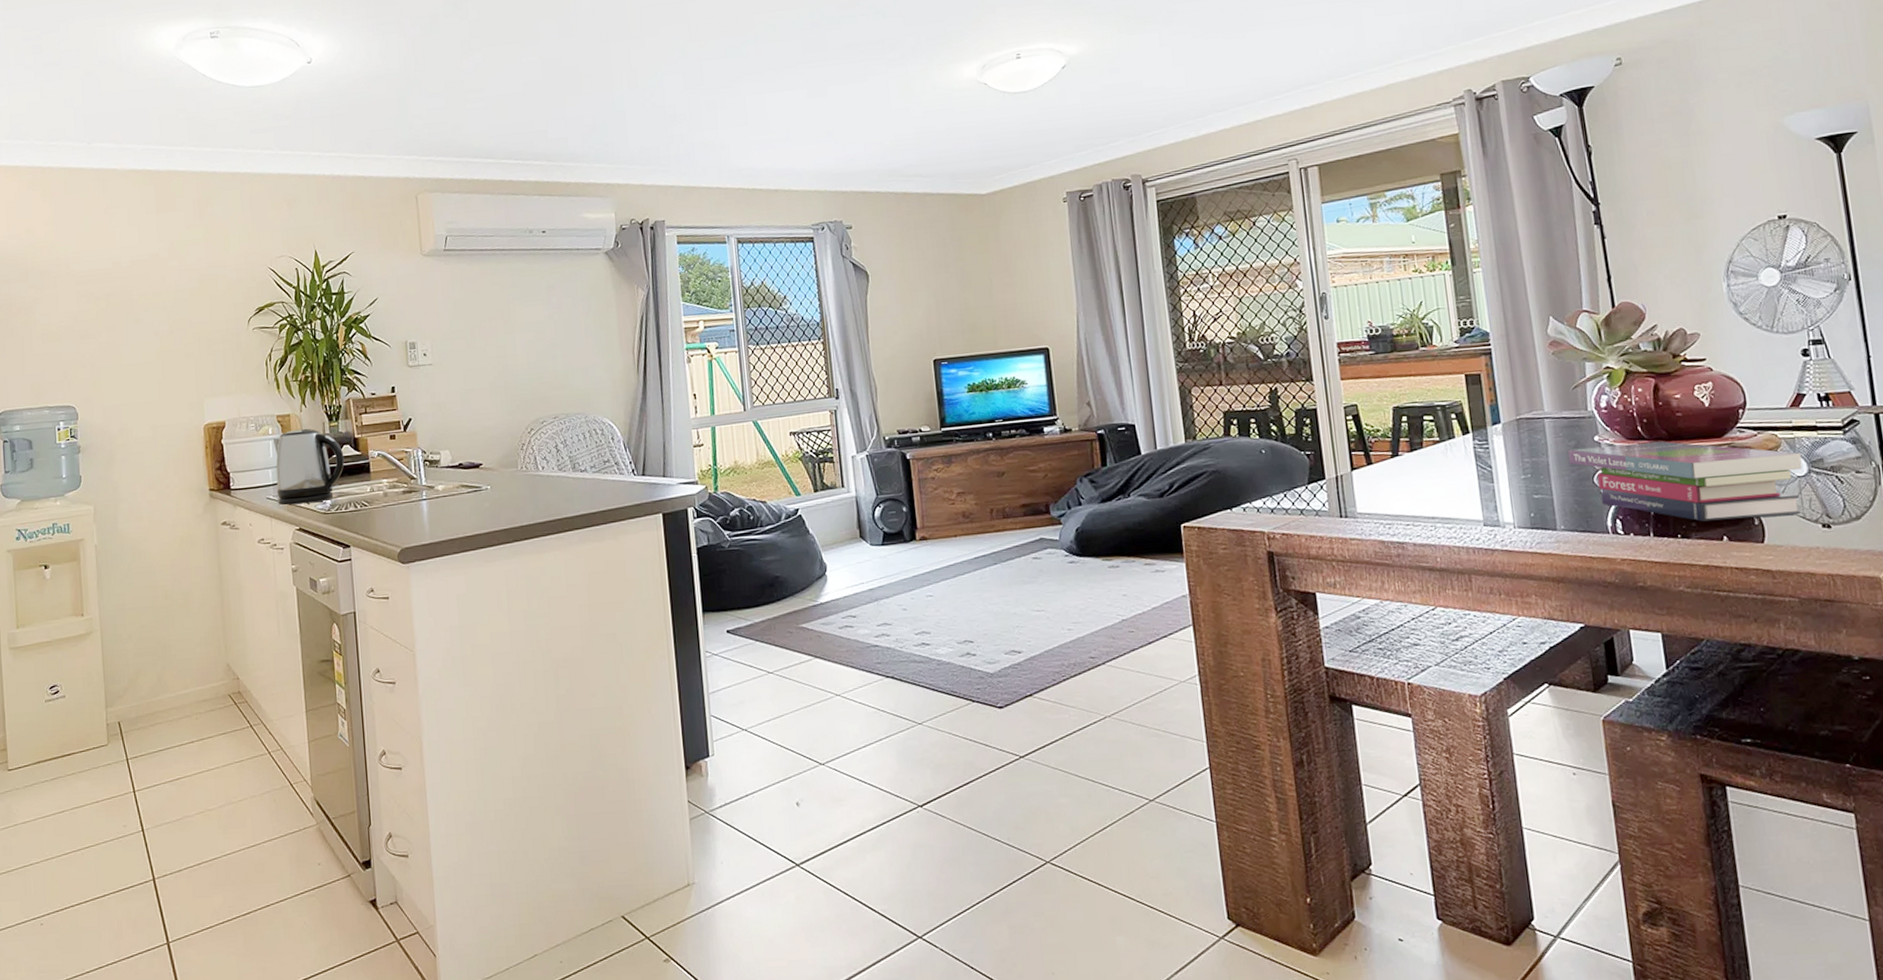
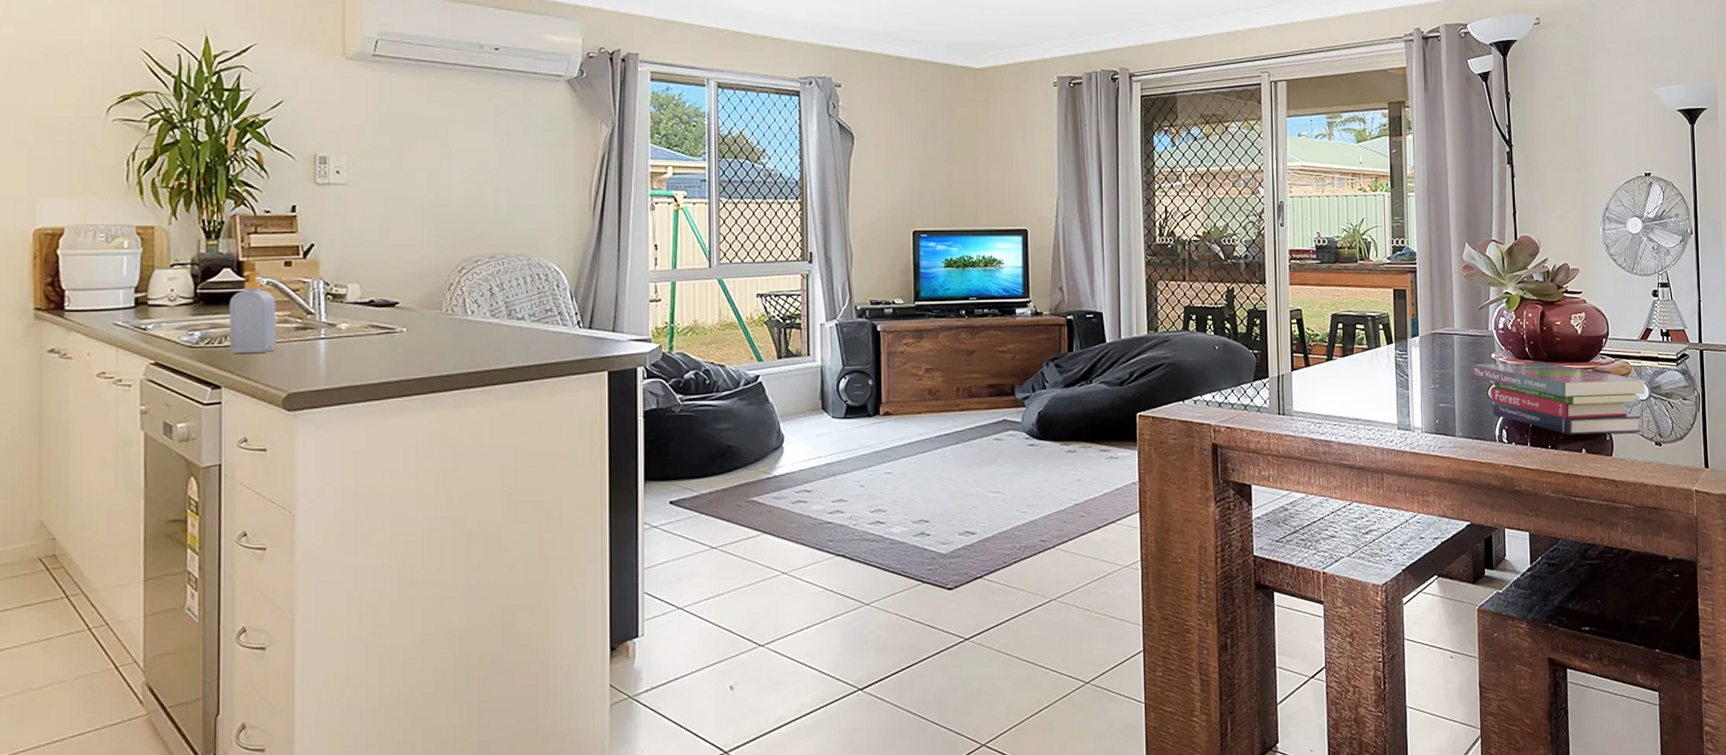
kettle: present [272,428,345,506] -> none [128,244,223,334]
soap bottle: none [350,446,389,517] -> present [229,271,276,354]

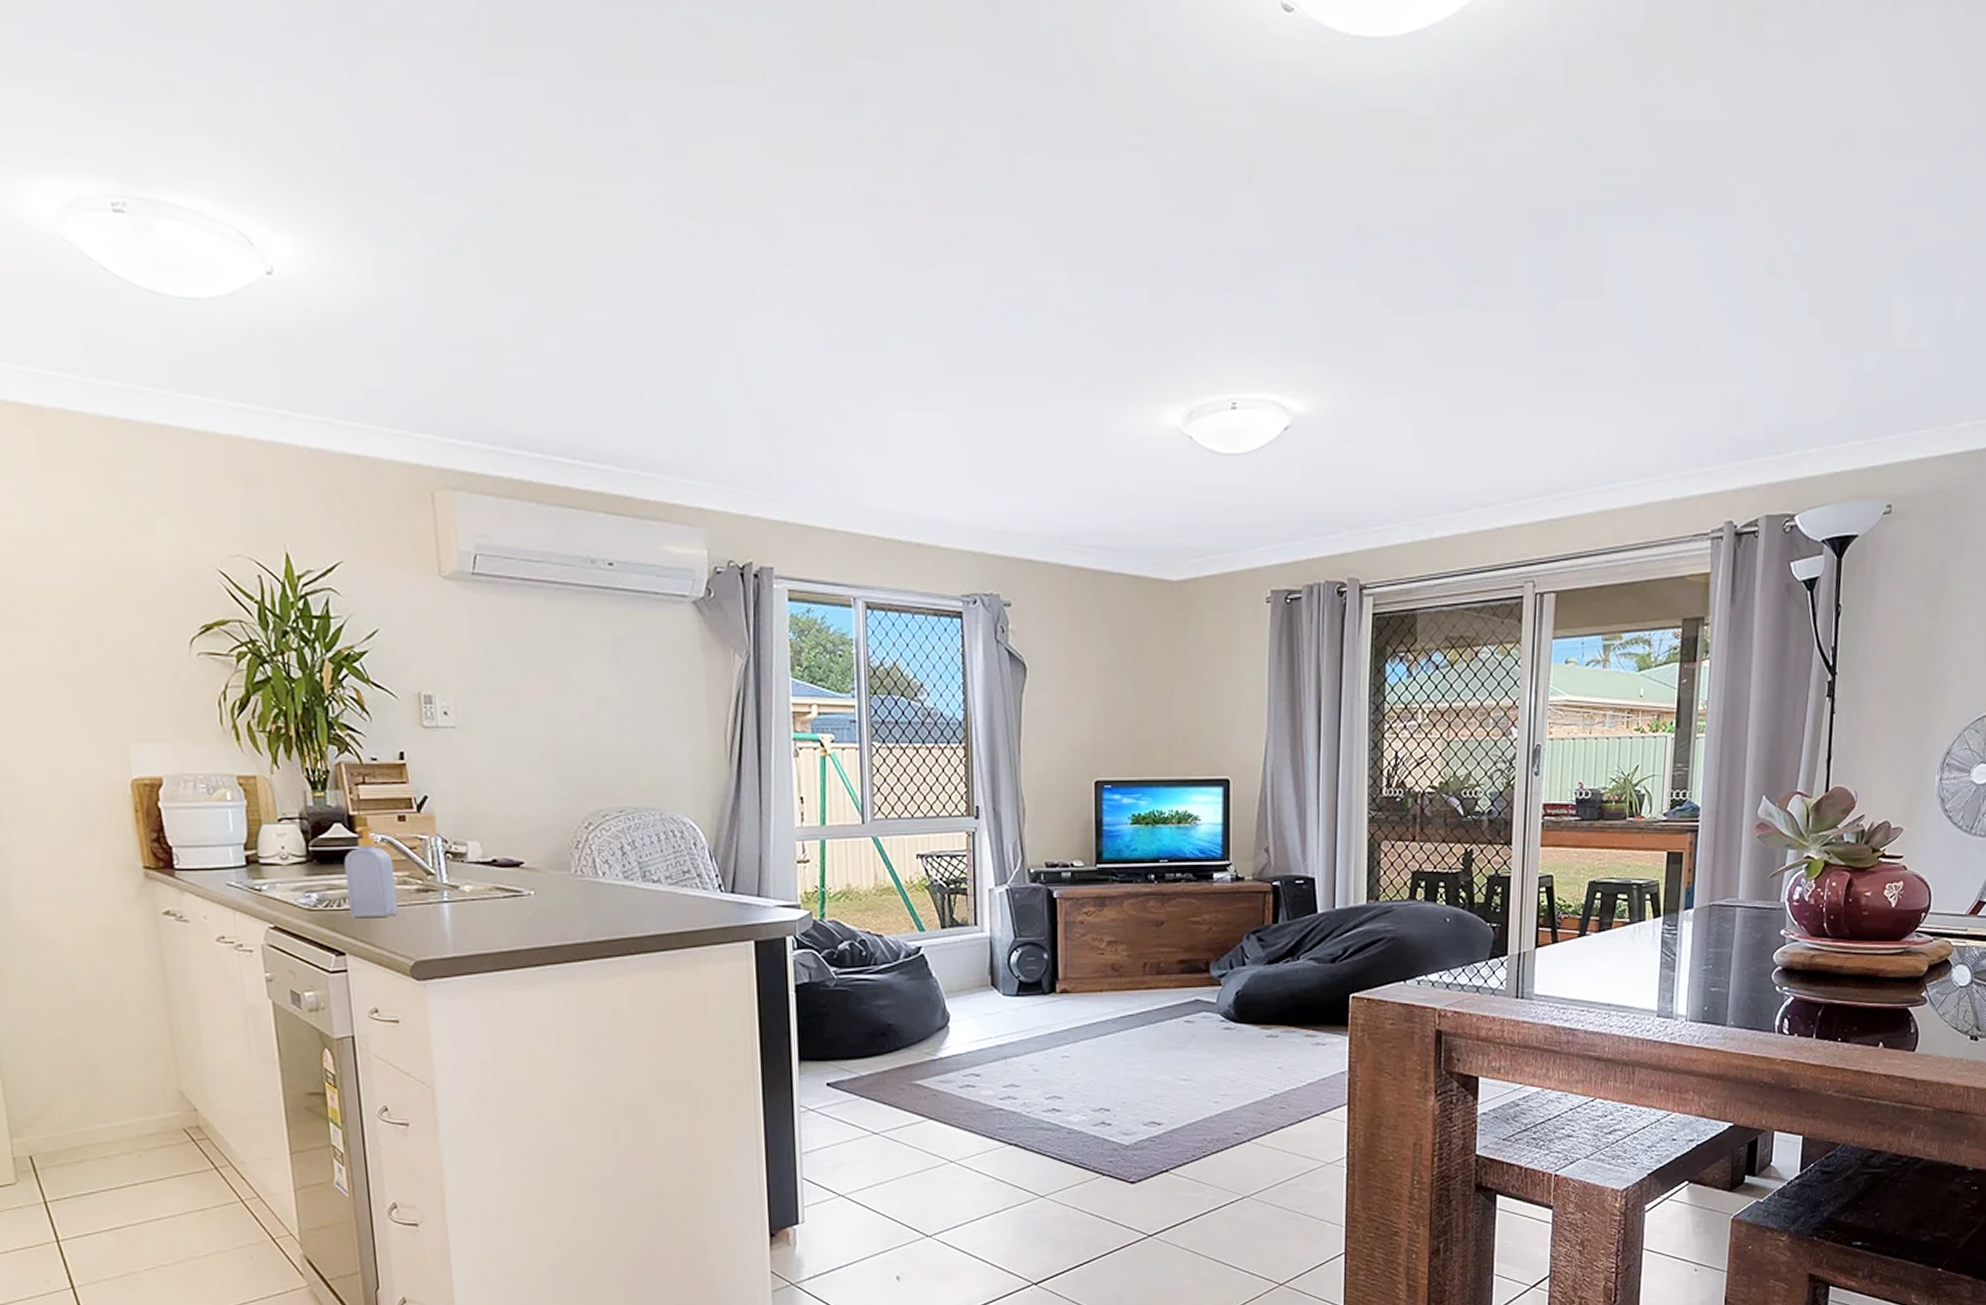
books: present [1469,361,1645,435] -> none [1751,940,1968,1026]

